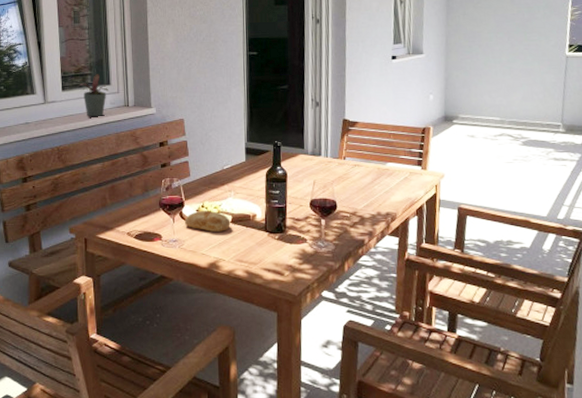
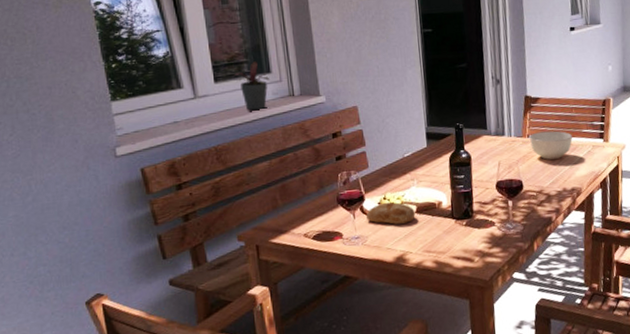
bowl: none [346,155,390,184] -> present [530,130,573,161]

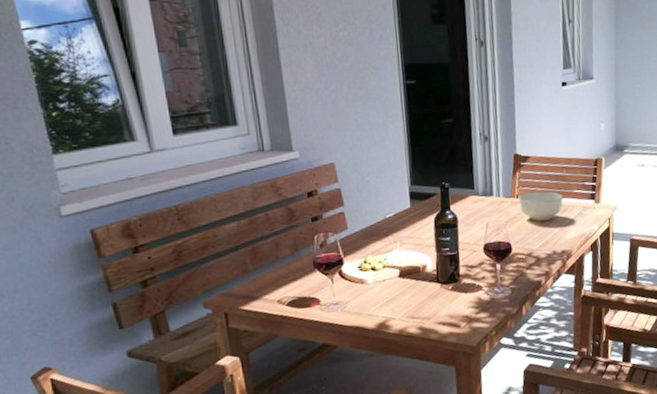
potted plant: present [233,61,269,110] -> none [195,112,236,166]
bread: present [365,202,416,225] -> none [345,265,399,290]

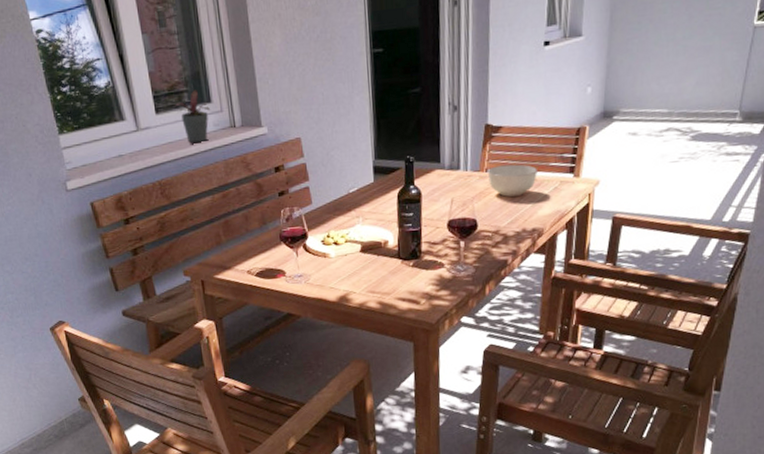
potted plant: none [195,112,236,166] -> present [174,90,210,143]

